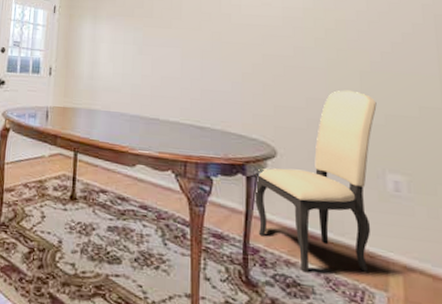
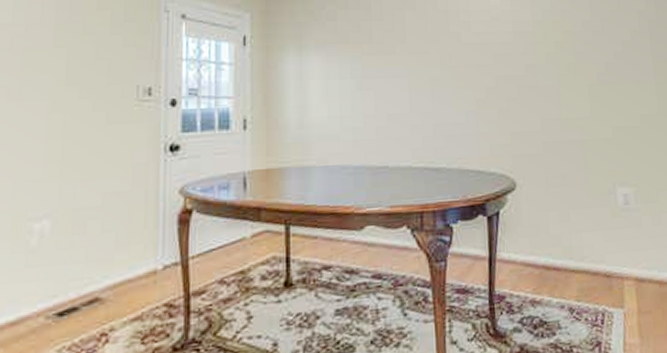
dining chair: present [253,90,377,273] -> none [495,106,607,309]

